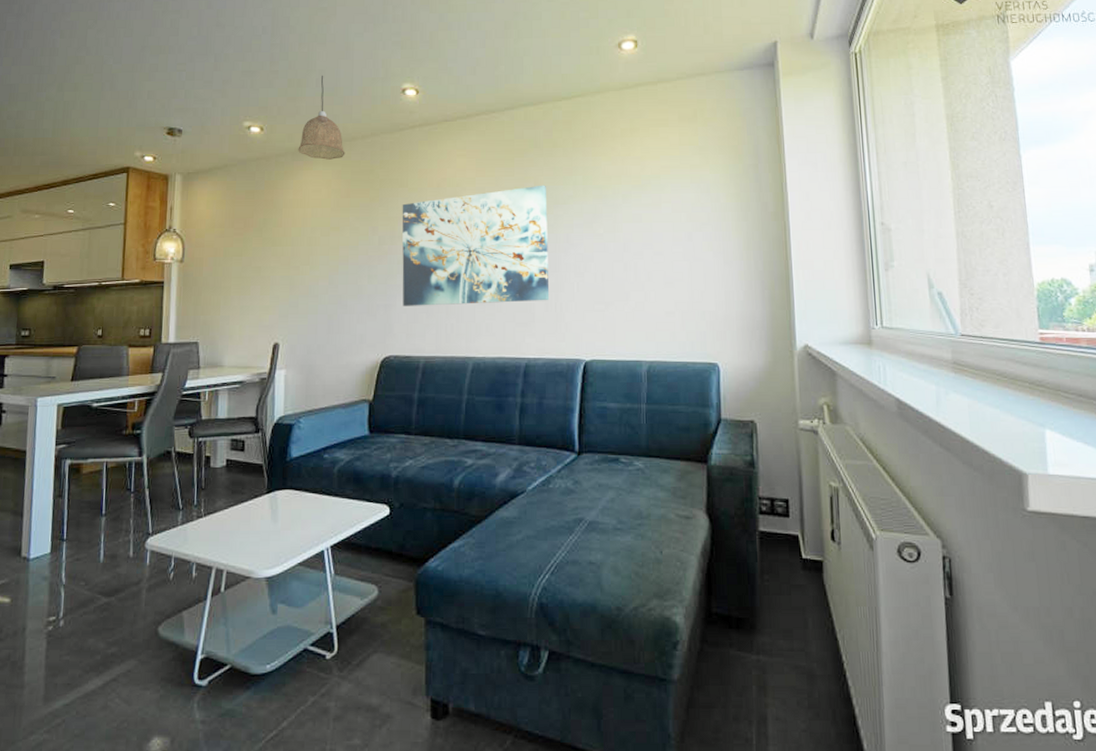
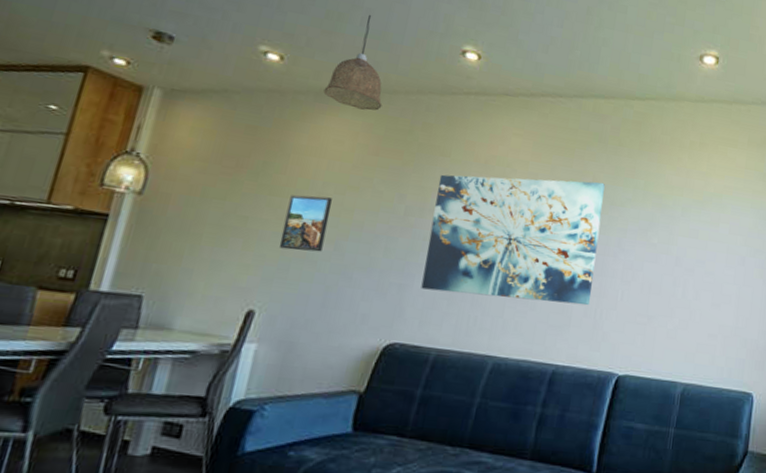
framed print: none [287,240,321,289] -> present [279,195,332,252]

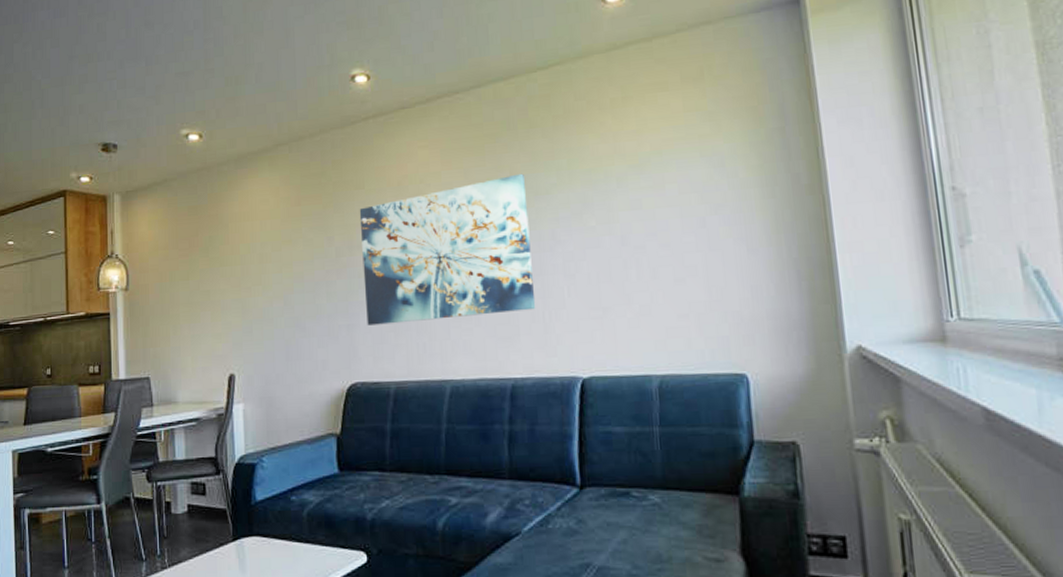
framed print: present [279,195,332,252] -> none [238,256,275,313]
pendant lamp: present [323,14,382,111] -> none [241,68,293,165]

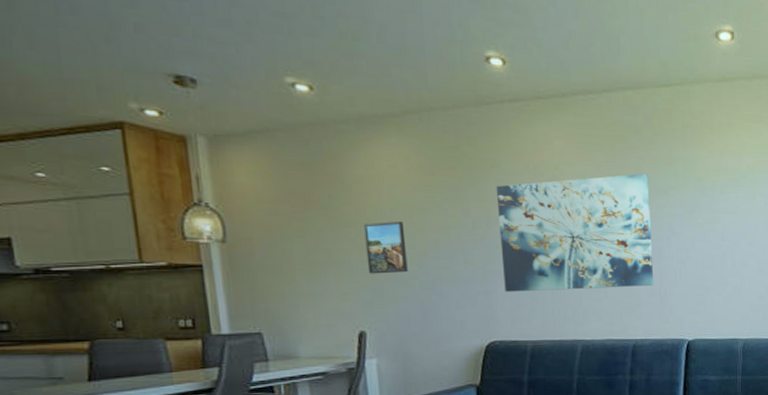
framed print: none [238,256,275,313] -> present [364,221,408,274]

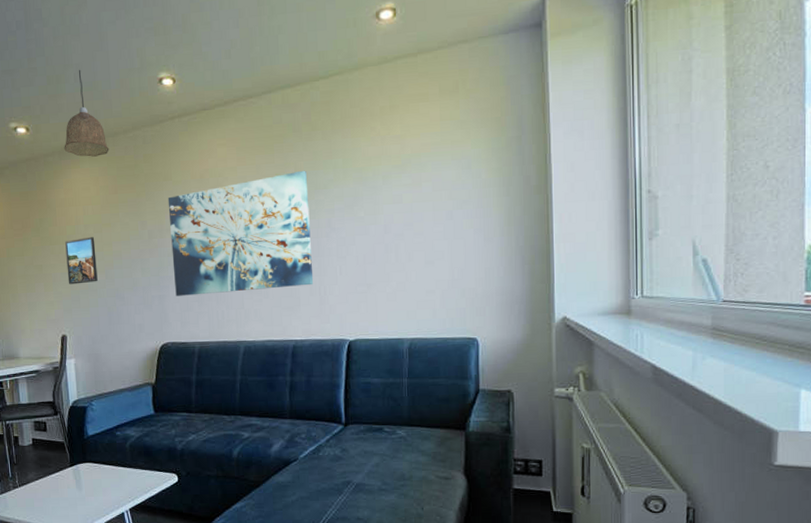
pendant lamp: none [363,29,424,132] -> present [64,69,109,157]

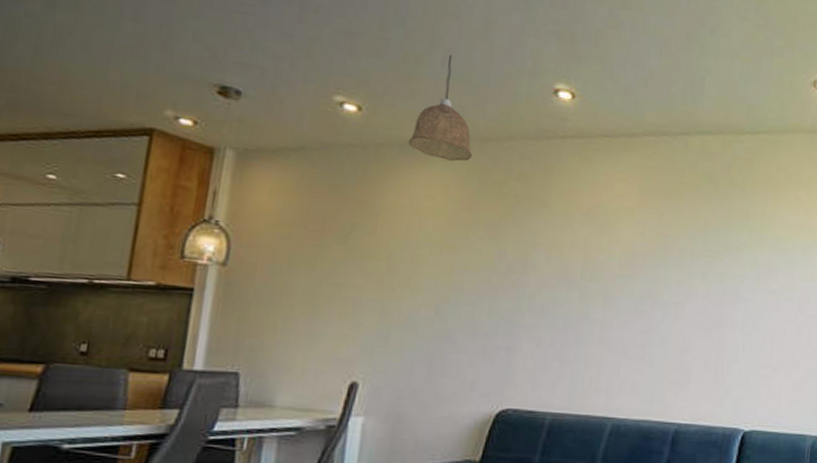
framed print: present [65,237,98,285] -> none [376,257,429,318]
wall art: present [167,170,314,296] -> none [530,226,718,360]

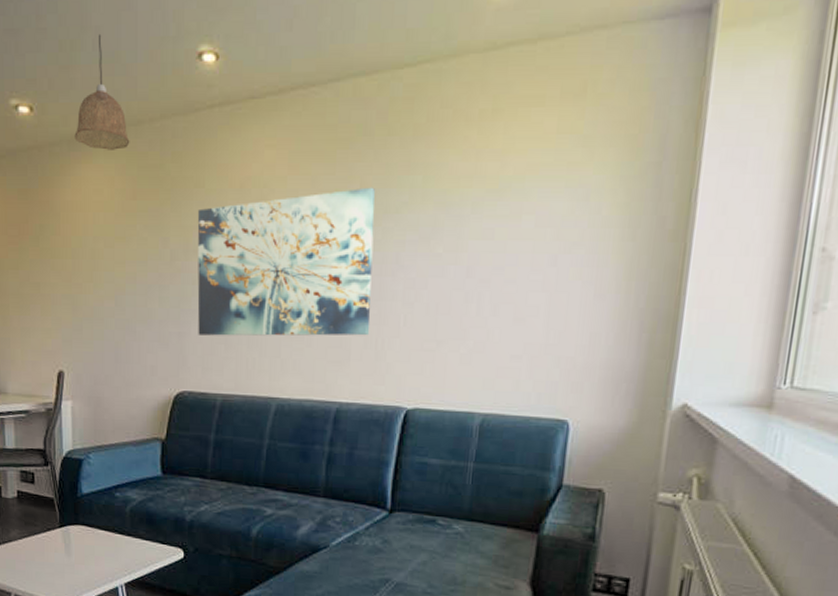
wall art: none [530,226,718,360] -> present [197,187,375,336]

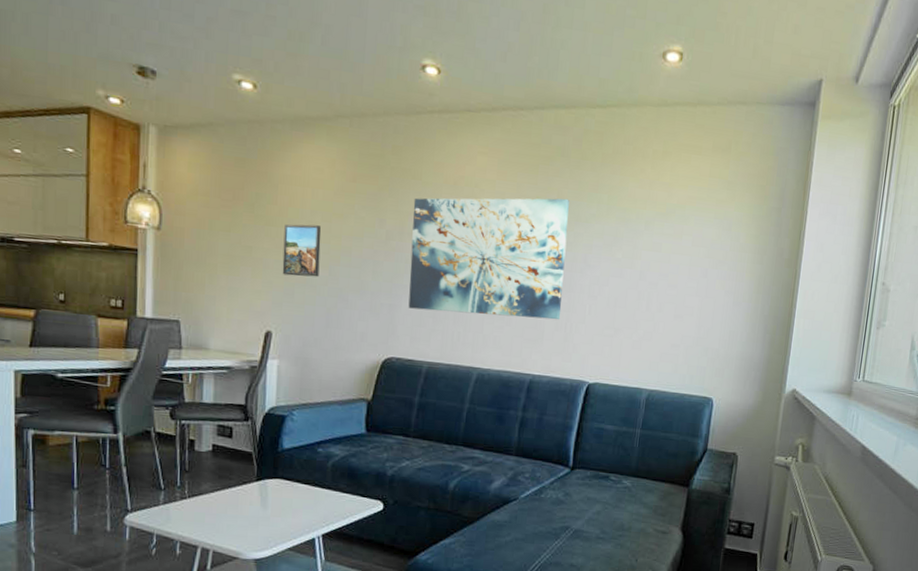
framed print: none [69,252,105,310] -> present [282,224,322,278]
pendant lamp: present [74,33,130,150] -> none [298,31,353,136]

